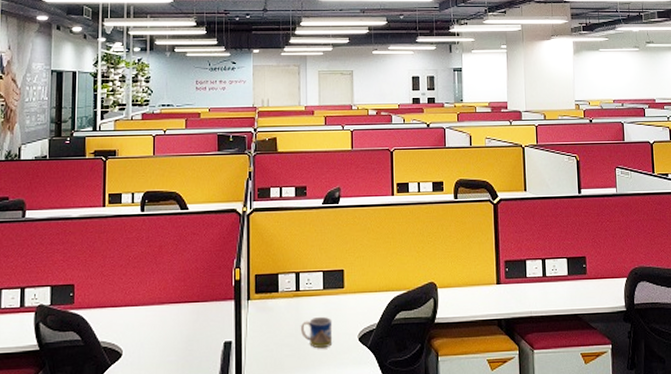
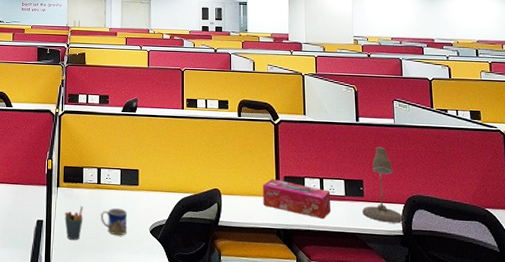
pen holder: none [258,319,280,360] -> present [65,206,84,240]
tissue box: none [482,265,554,304] -> present [263,179,332,220]
desk lamp: none [585,219,627,300] -> present [362,147,404,224]

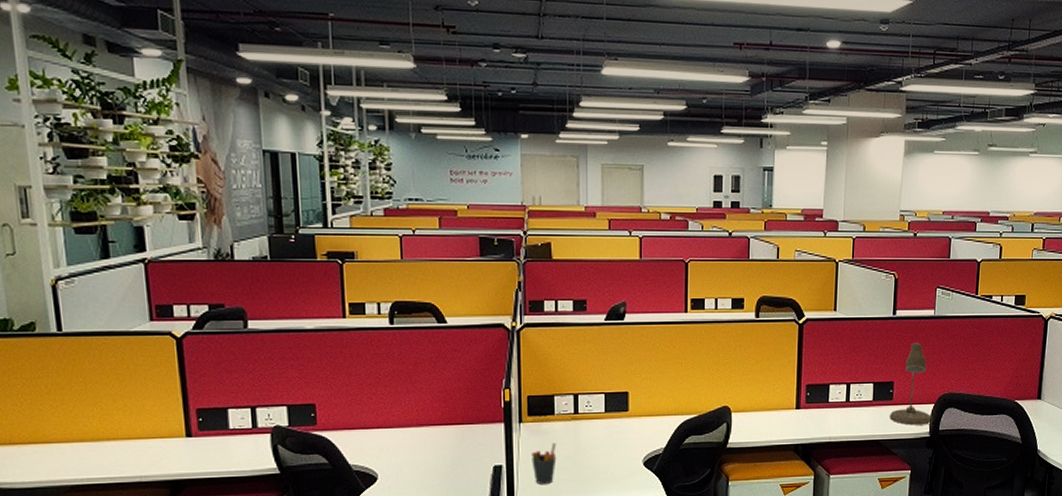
mug: present [100,207,128,236] -> none [579,440,615,473]
tissue box: present [263,179,332,220] -> none [780,389,858,429]

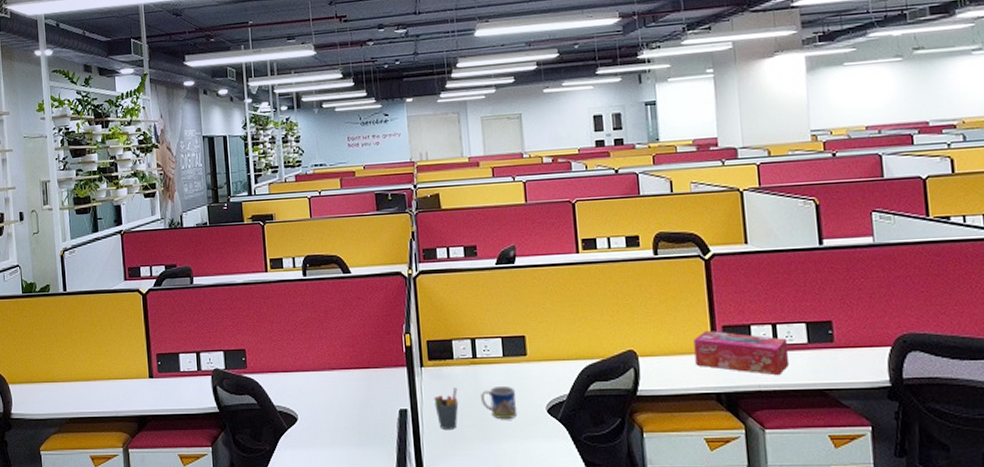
mug: none [579,440,615,473] -> present [480,385,518,420]
tissue box: none [780,389,858,429] -> present [693,331,790,376]
desk lamp: present [890,342,933,426] -> none [833,275,892,373]

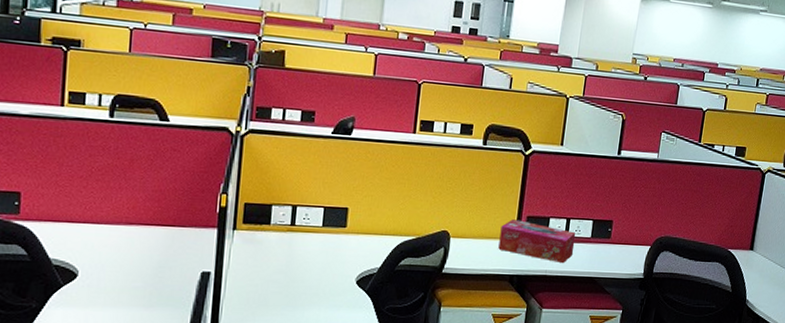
pen holder: present [434,388,459,429] -> none [241,254,269,295]
mug: present [480,385,518,420] -> none [291,254,329,288]

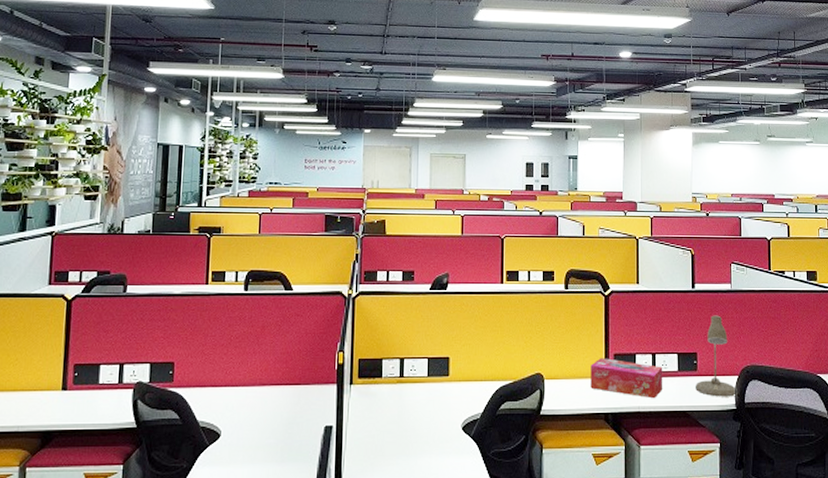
desk lamp: none [606,184,648,266] -> present [696,315,737,397]

